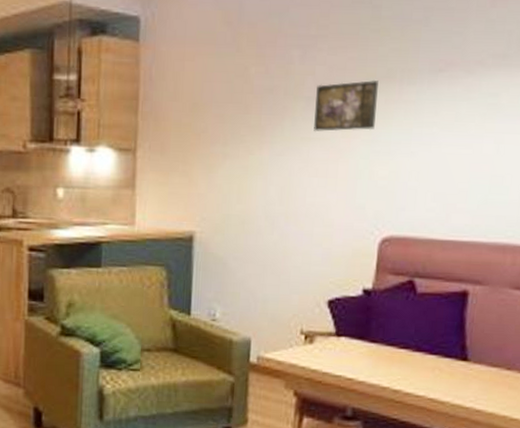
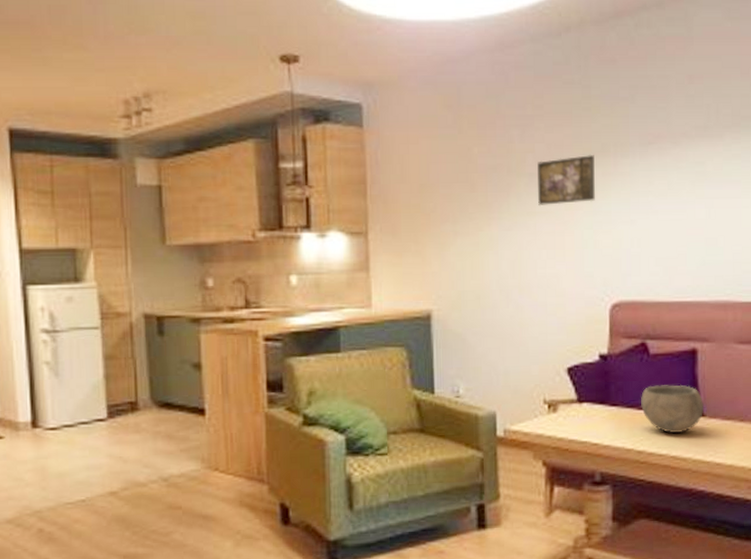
bowl: none [402,325,470,376] -> present [641,384,704,434]

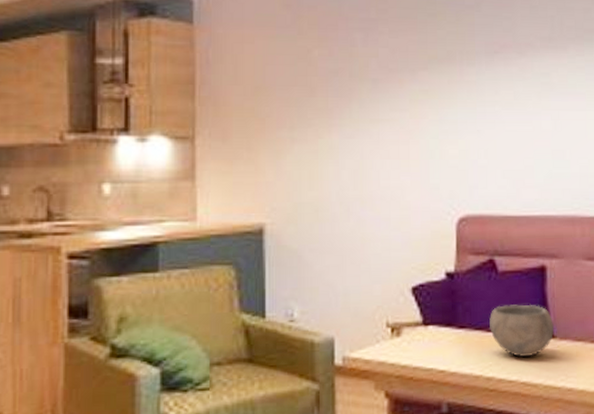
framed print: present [538,154,595,207] -> none [381,61,441,114]

